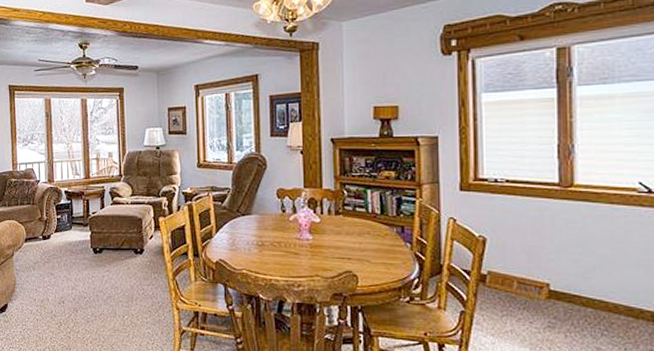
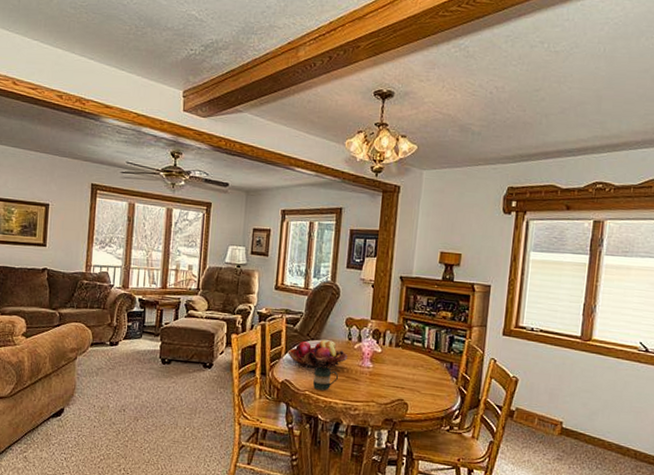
fruit basket: none [218,214,283,245] -> present [287,340,347,369]
mug: none [248,243,277,268] -> present [312,366,339,391]

